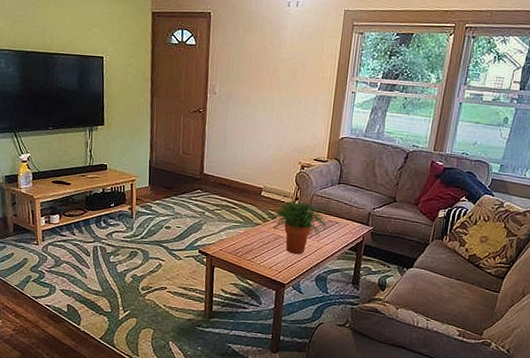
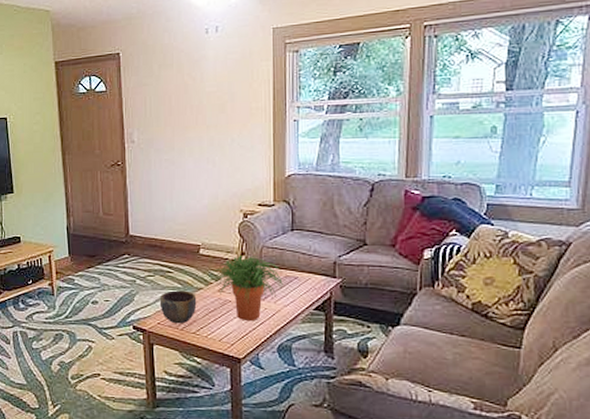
bowl: none [223,223,255,252] -> present [159,290,197,324]

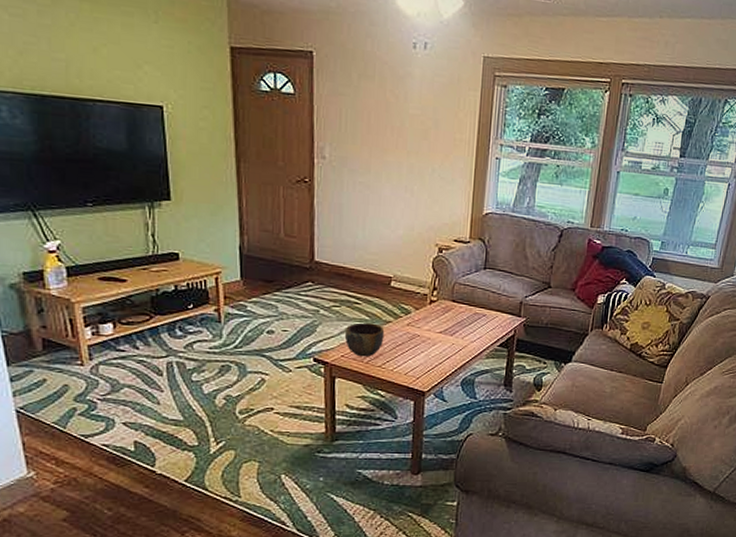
potted plant: present [211,256,283,320] -> none [402,290,472,355]

